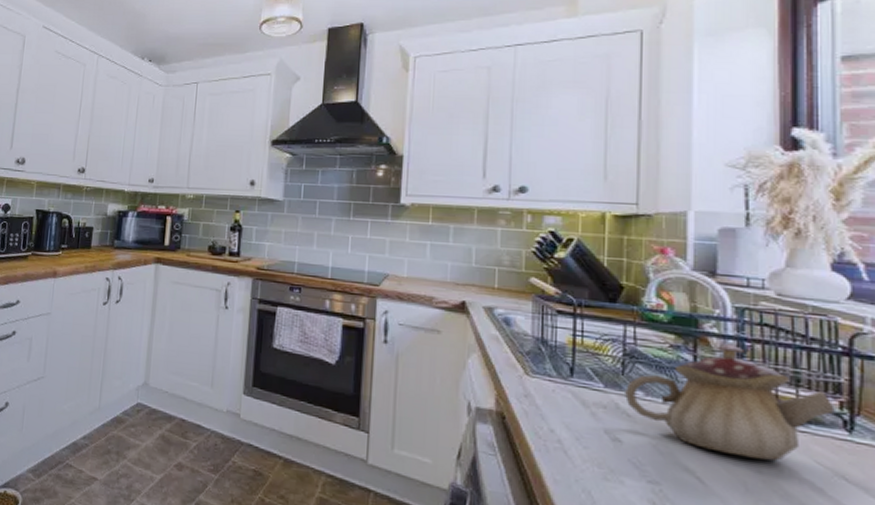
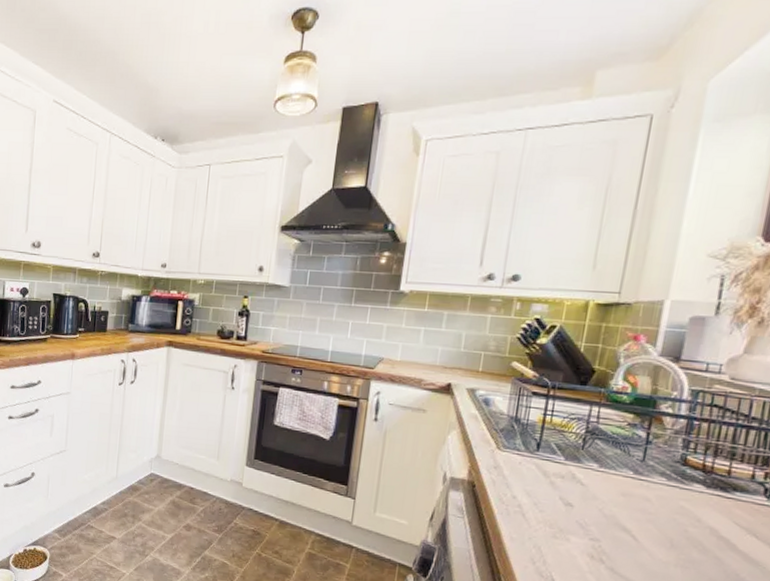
teapot: present [625,343,835,461] -> none [581,422,760,522]

